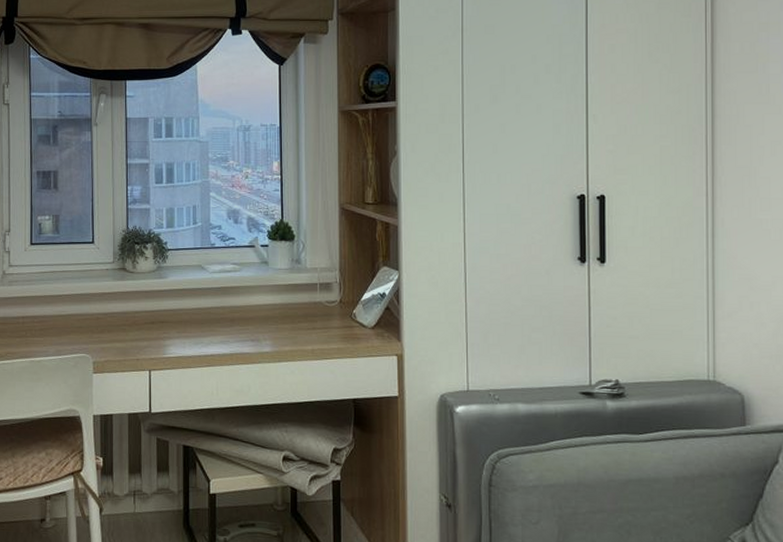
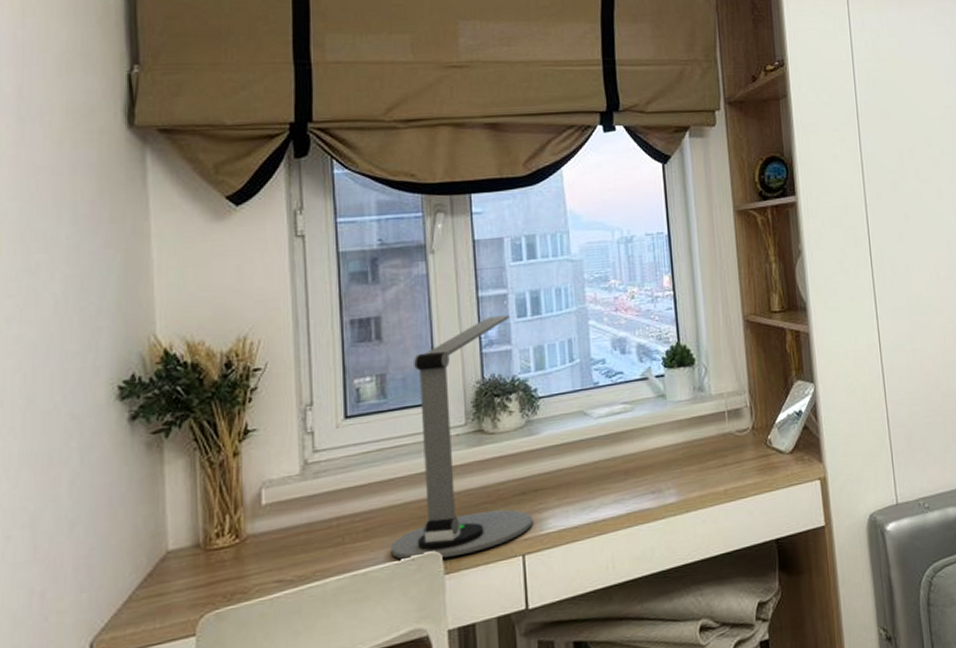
desk lamp: none [57,180,159,361] -> present [390,314,533,561]

